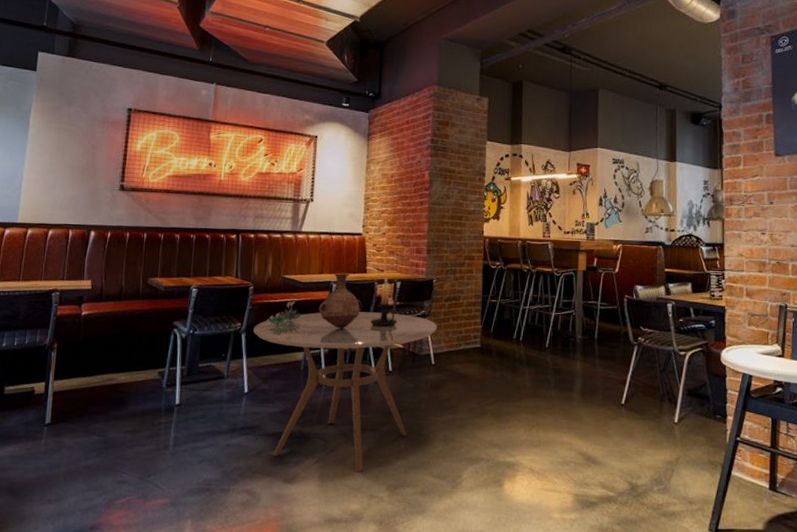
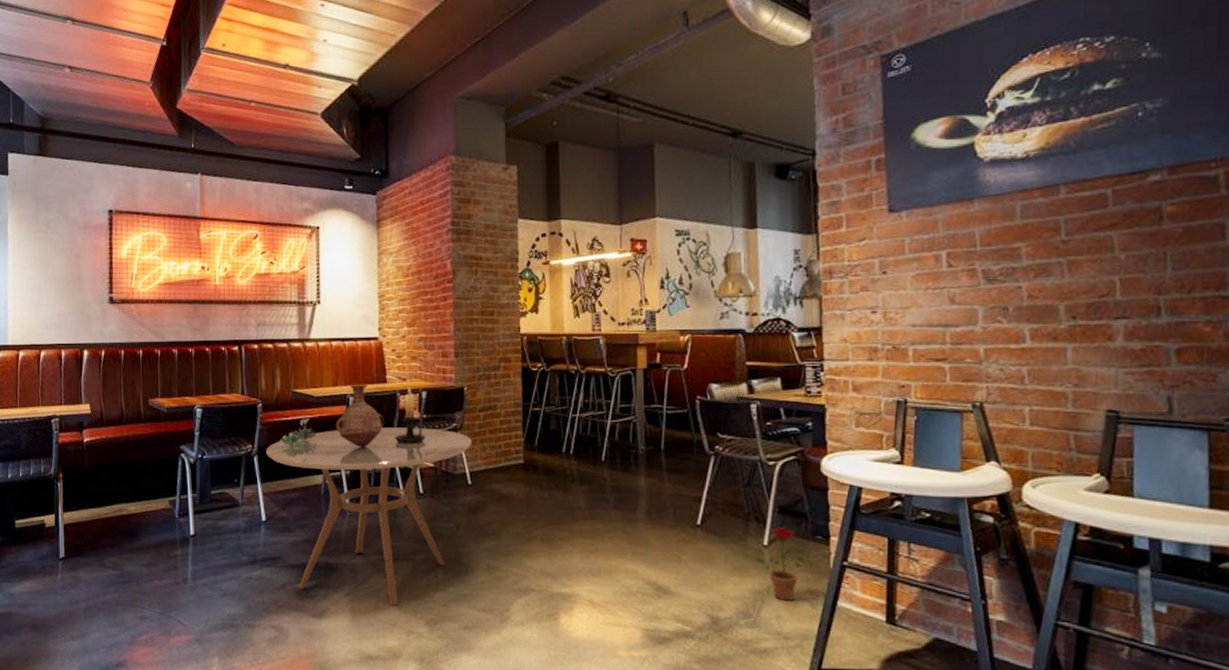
decorative plant: none [667,408,708,471] -> present [755,528,807,602]

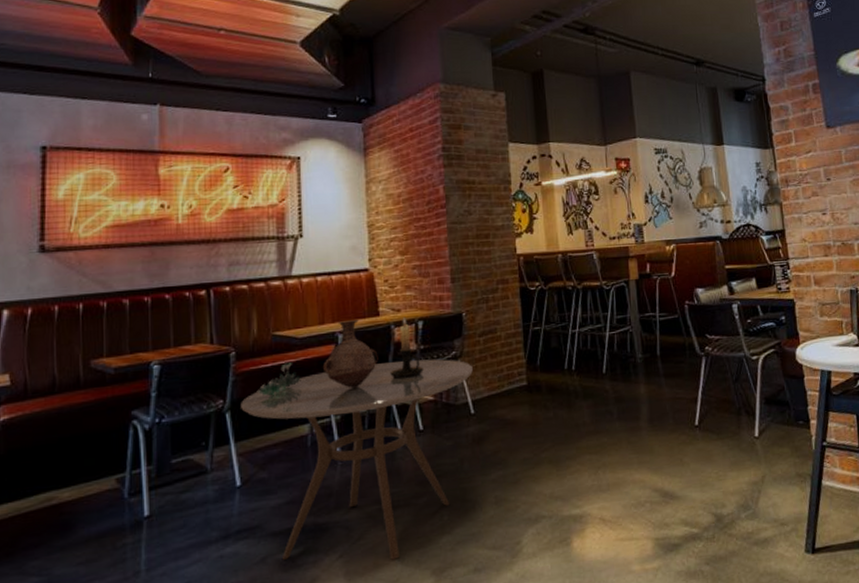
decorative plant: present [755,528,807,602] -> none [748,418,792,488]

